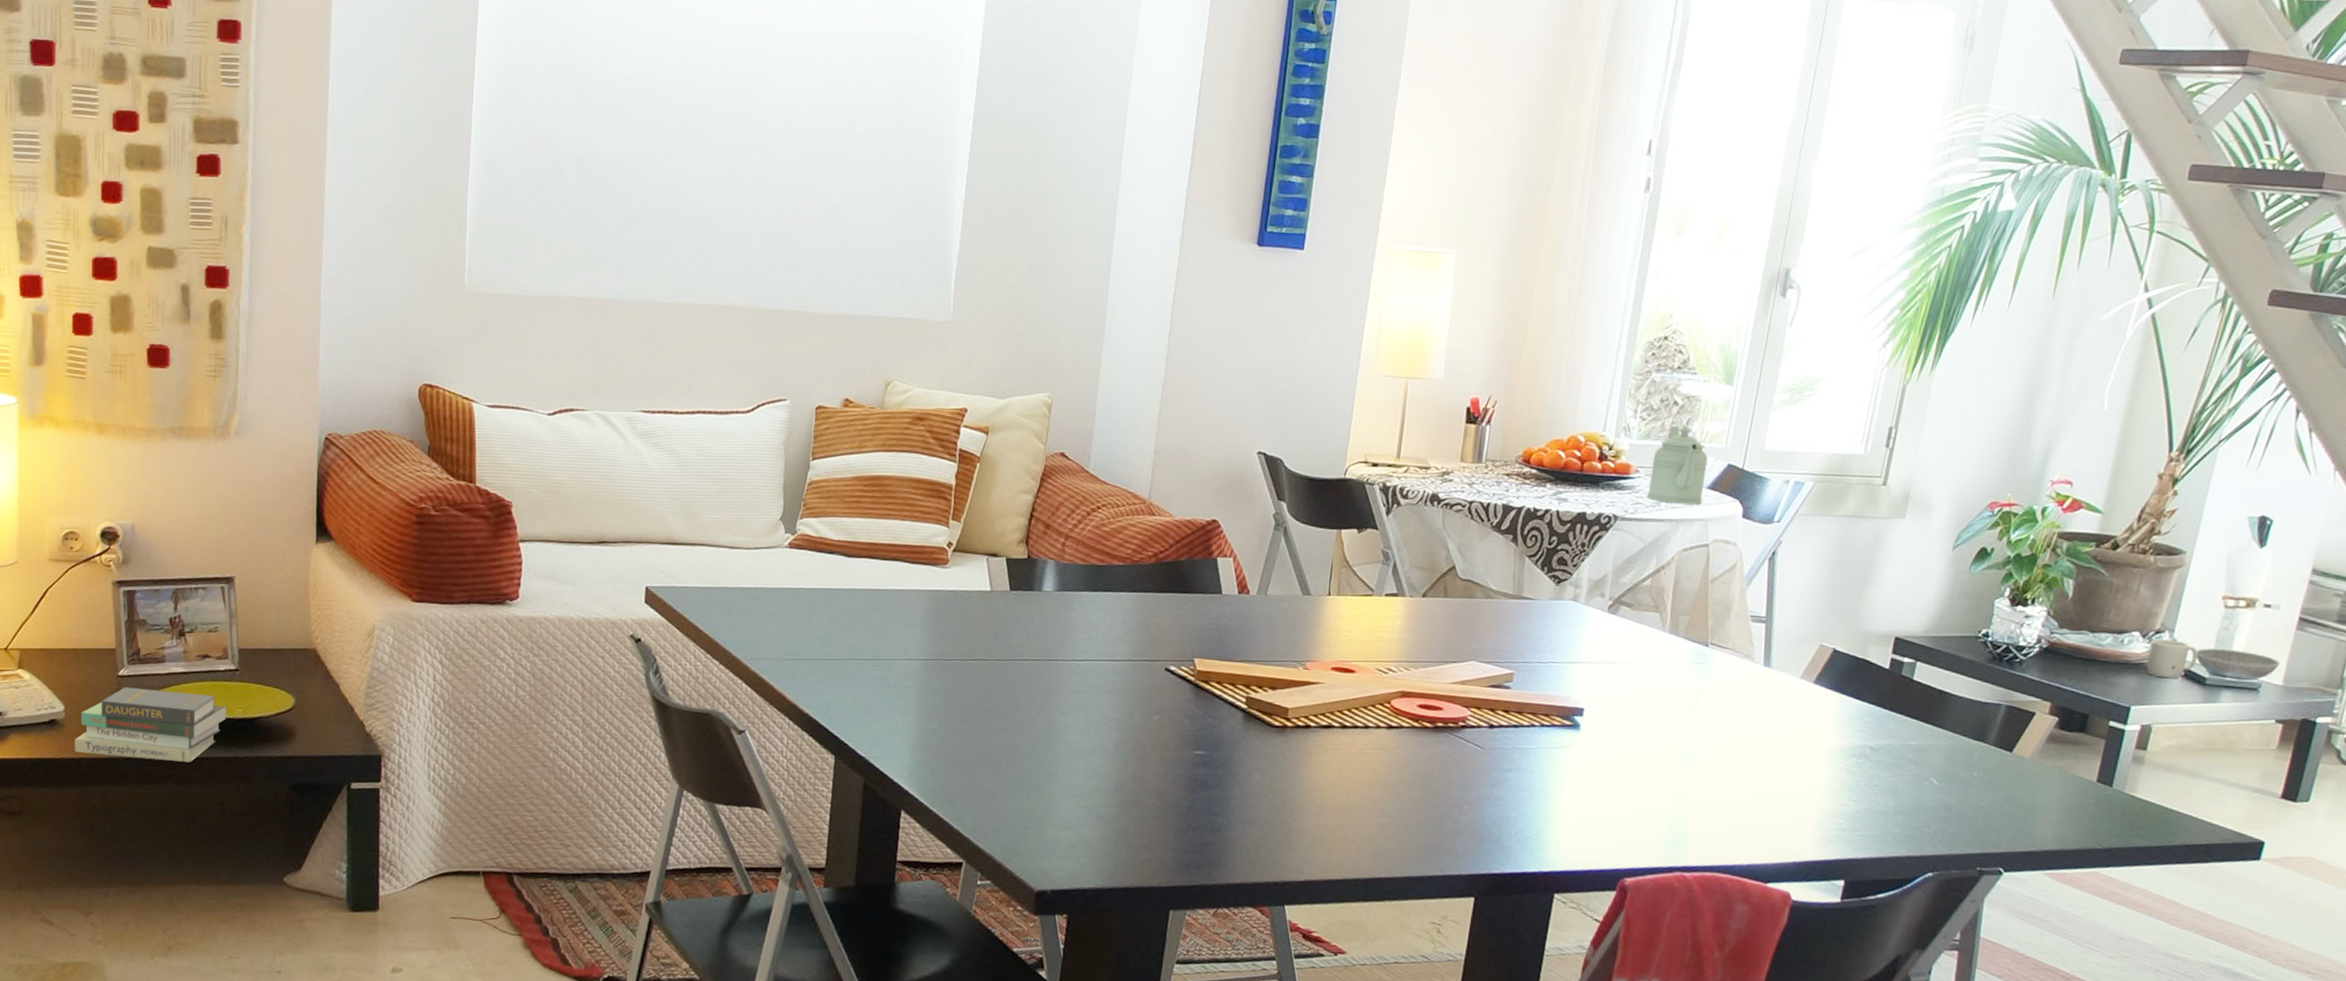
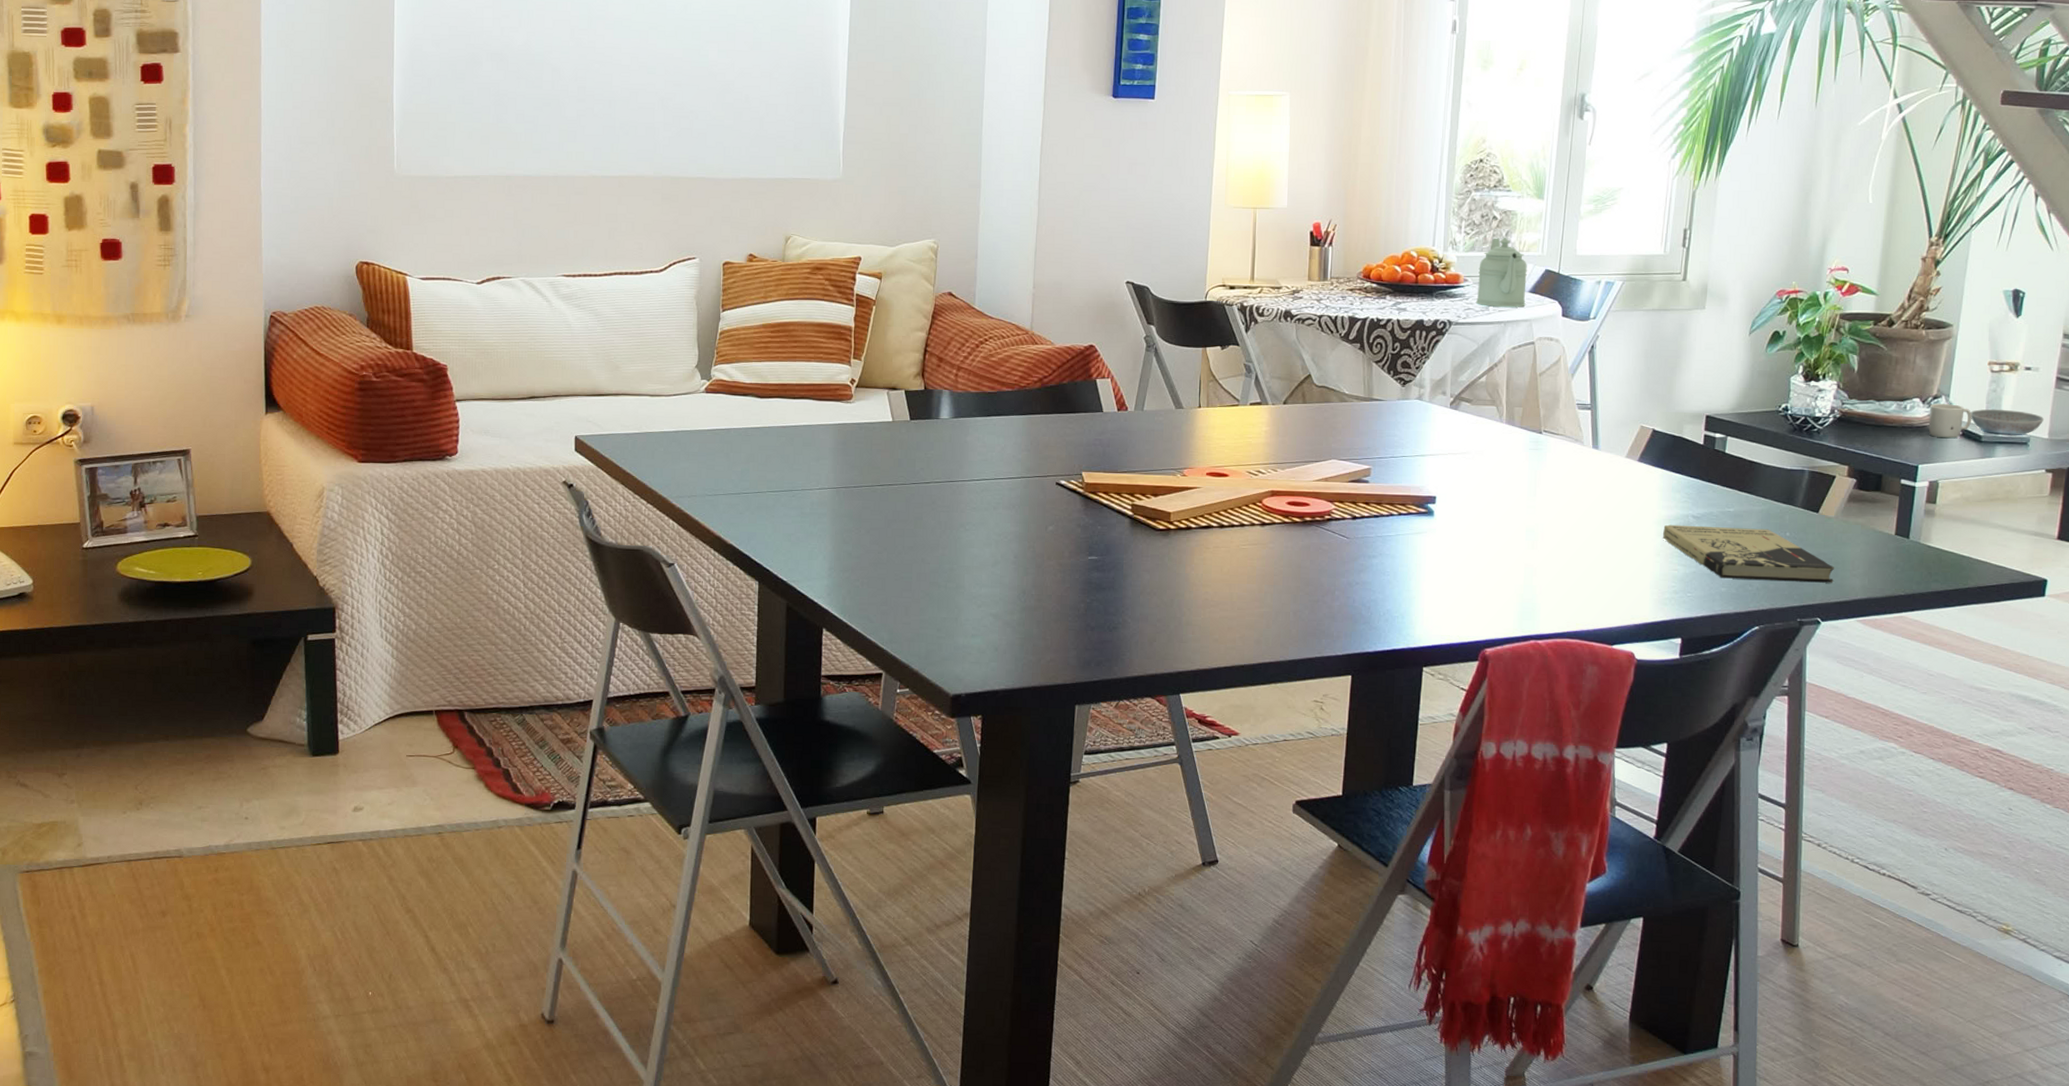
books: present [74,686,226,763] -> none [43,558,187,625]
book: none [1833,755,2024,831] -> present [1662,524,1834,583]

